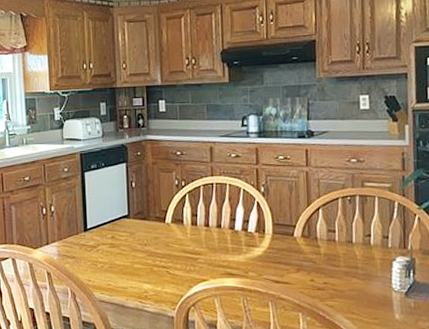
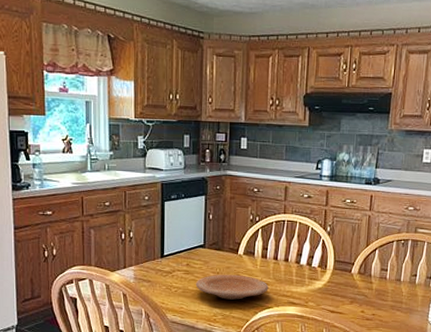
plate: none [122,245,202,274] -> present [195,274,269,300]

